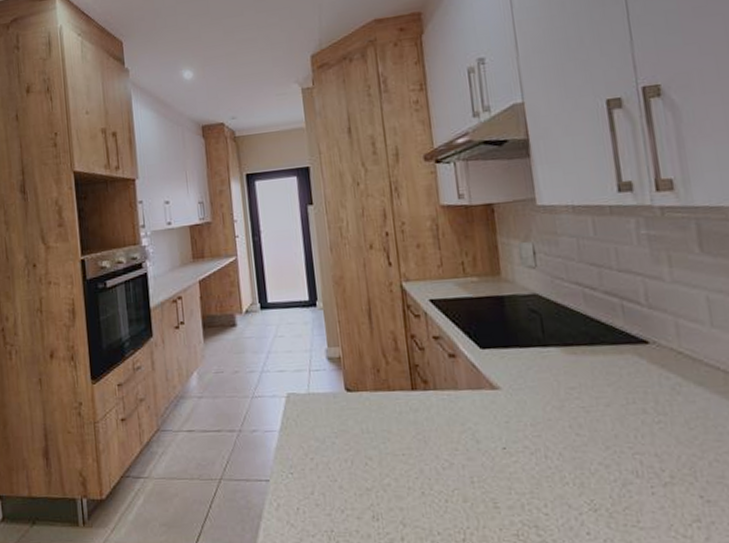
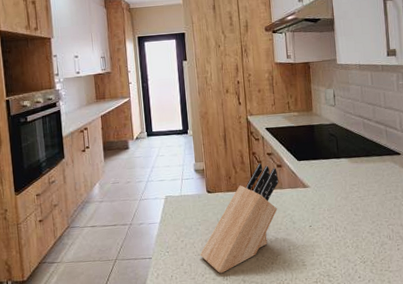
knife block: none [337,350,453,511] -> present [200,163,279,274]

